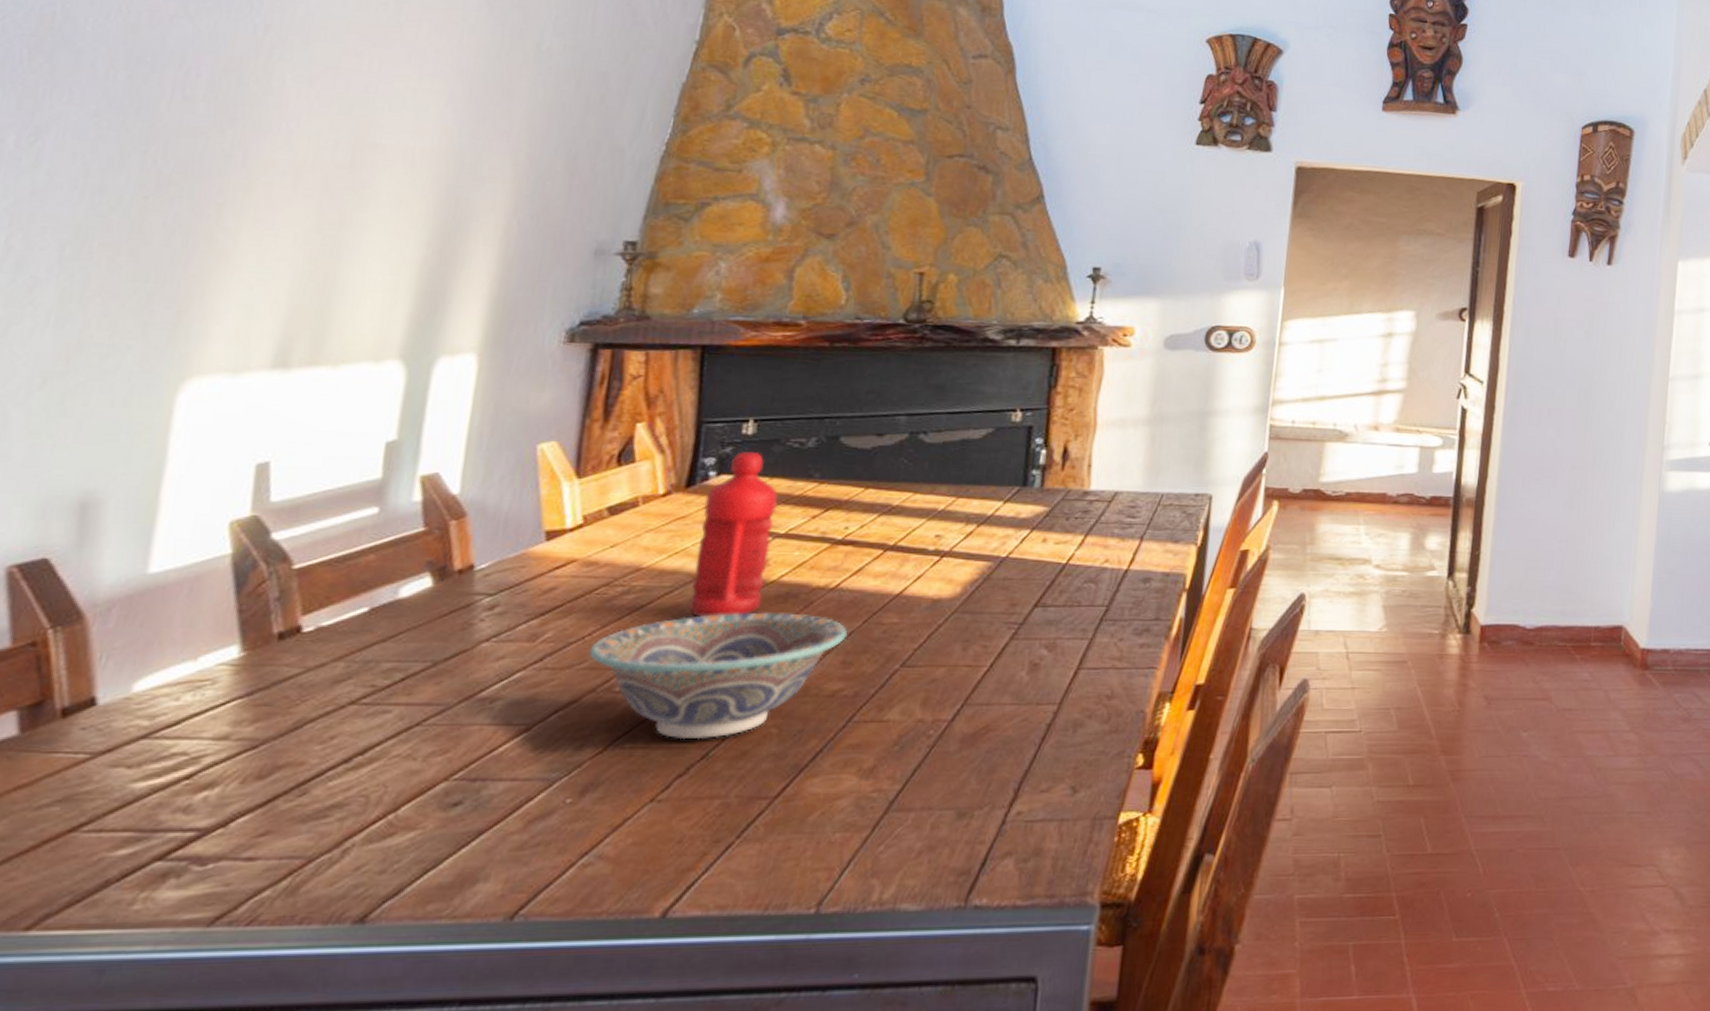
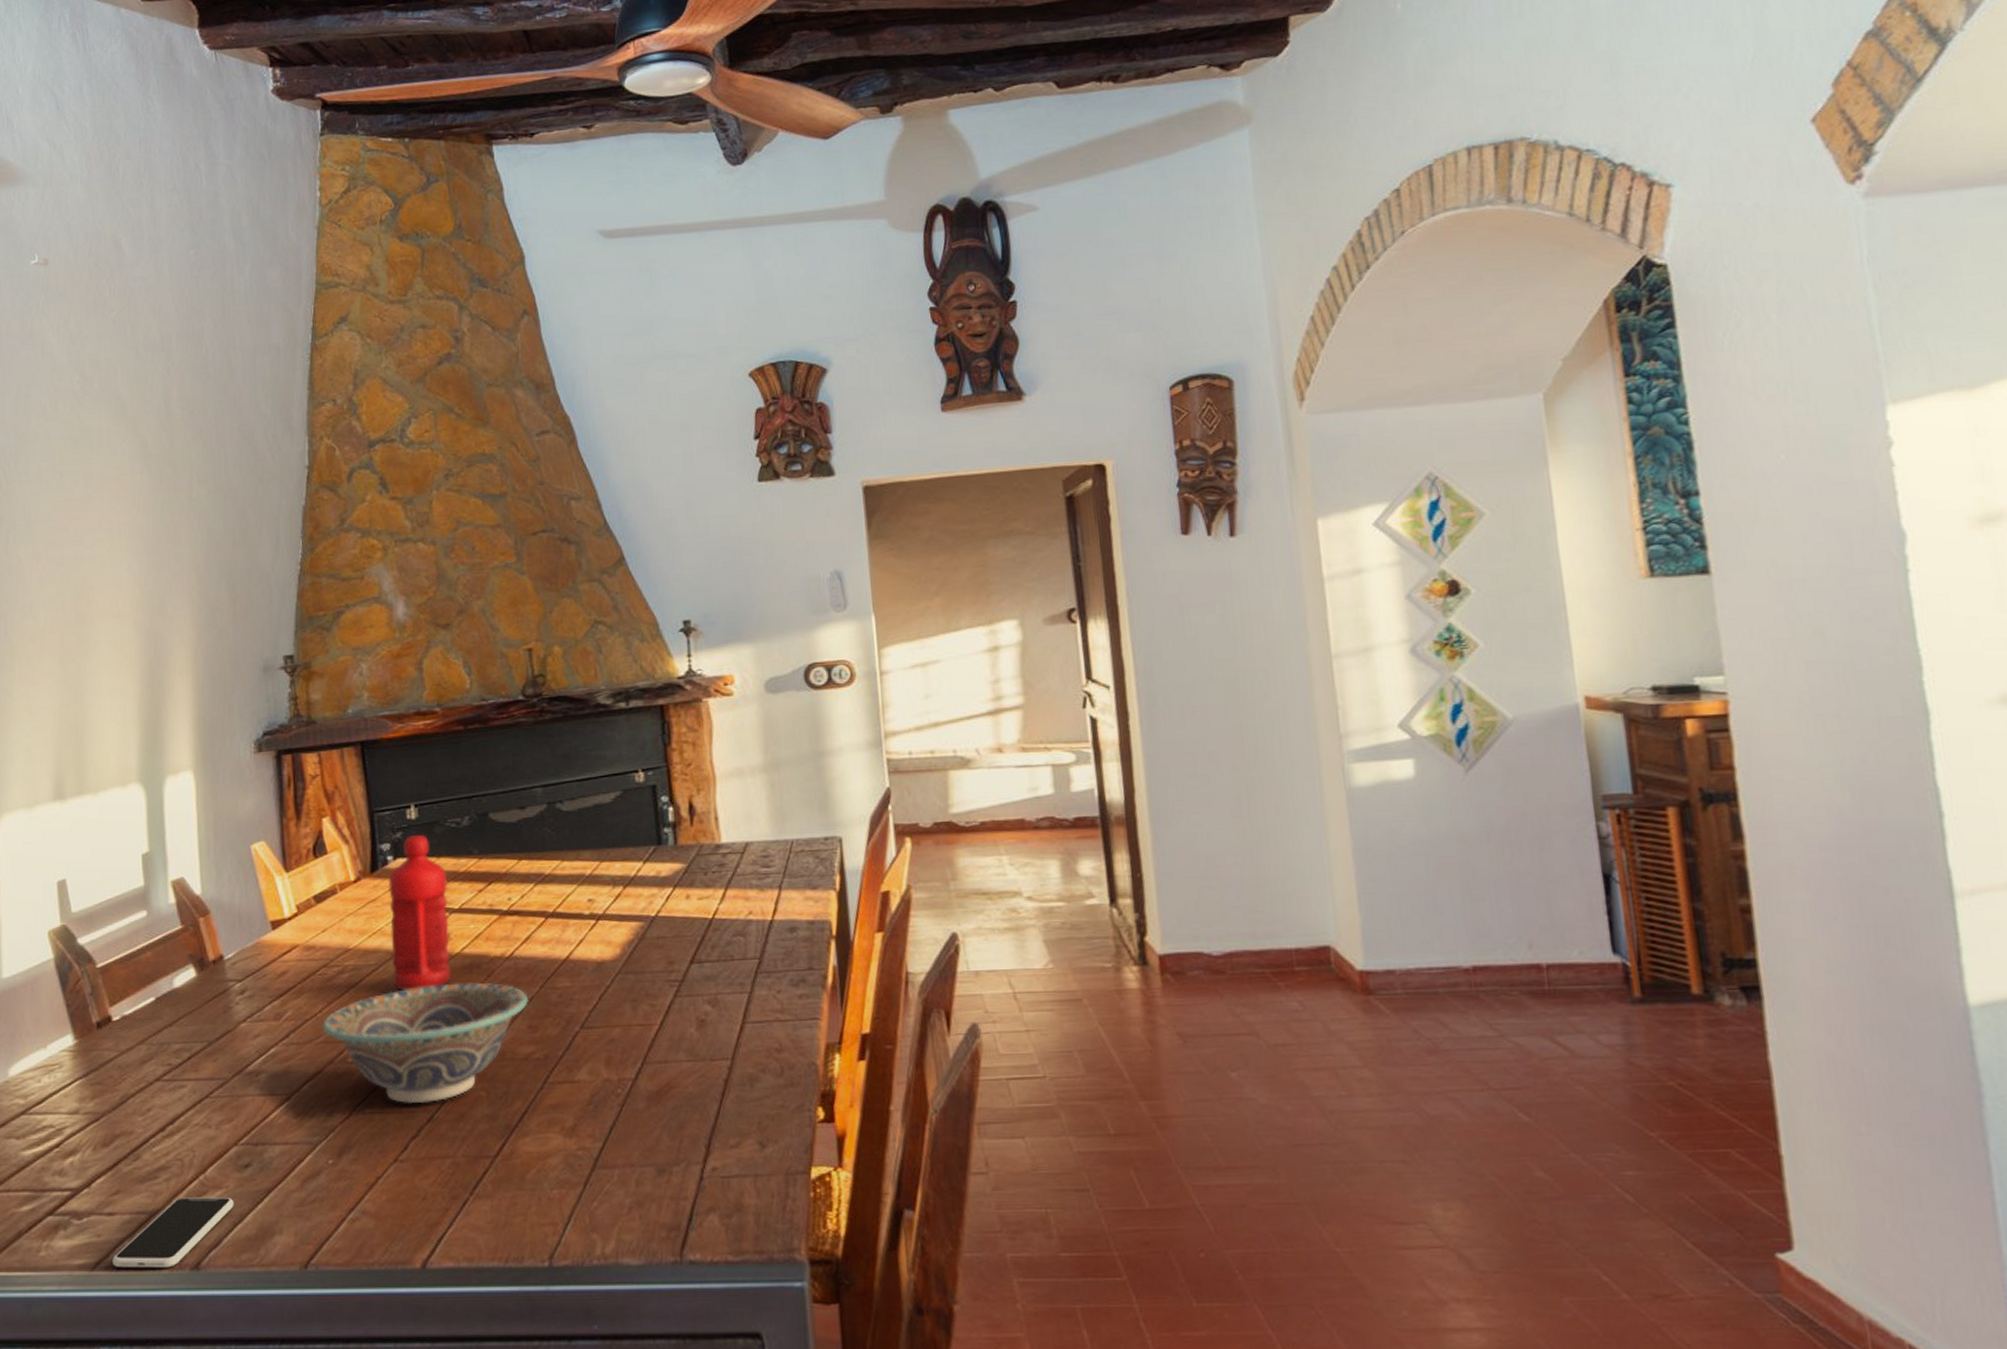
smartphone: none [240,839,430,923] -> present [112,1197,234,1268]

